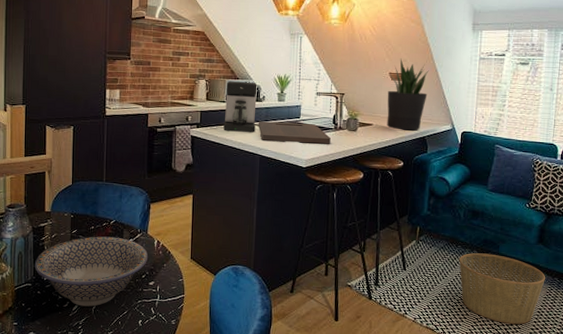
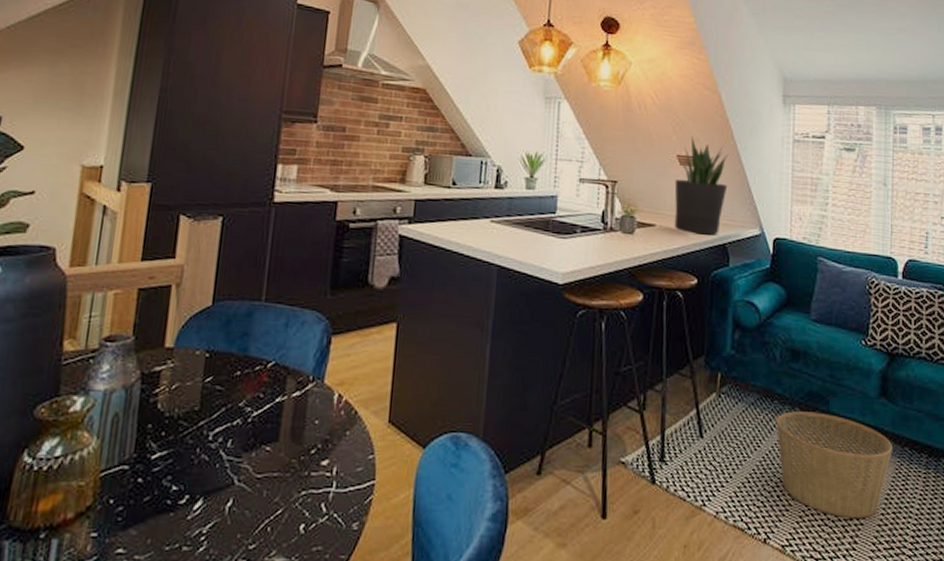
bowl: present [35,236,149,307] -> none [137,387,323,503]
coffee maker: present [223,81,257,133] -> none [447,158,497,234]
cutting board: present [258,121,331,144] -> none [496,216,598,251]

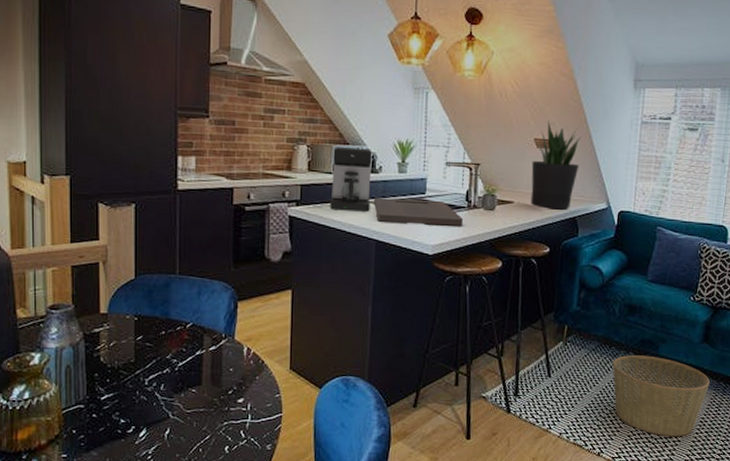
coffee maker: none [447,158,497,234] -> present [330,147,372,213]
cutting board: none [496,216,598,251] -> present [373,197,463,226]

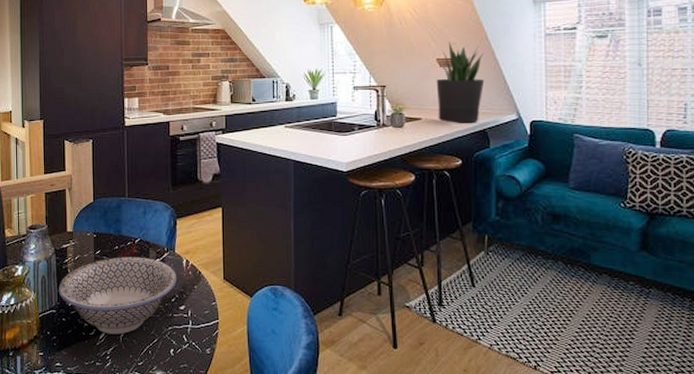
bowl: none [88,343,236,432] -> present [59,257,177,335]
coffee maker: present [330,147,372,213] -> none [251,80,287,137]
cutting board: present [373,197,463,226] -> none [289,122,373,145]
basket: present [612,355,710,437] -> none [540,264,655,352]

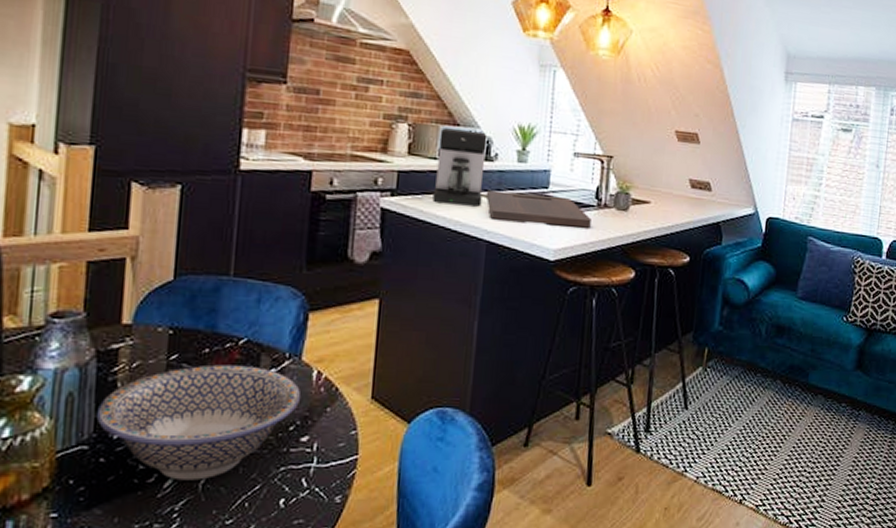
coffee maker: none [251,80,287,137] -> present [432,128,488,208]
cutting board: none [289,122,373,145] -> present [485,190,591,228]
planter: present [436,41,485,123] -> none [669,112,728,214]

